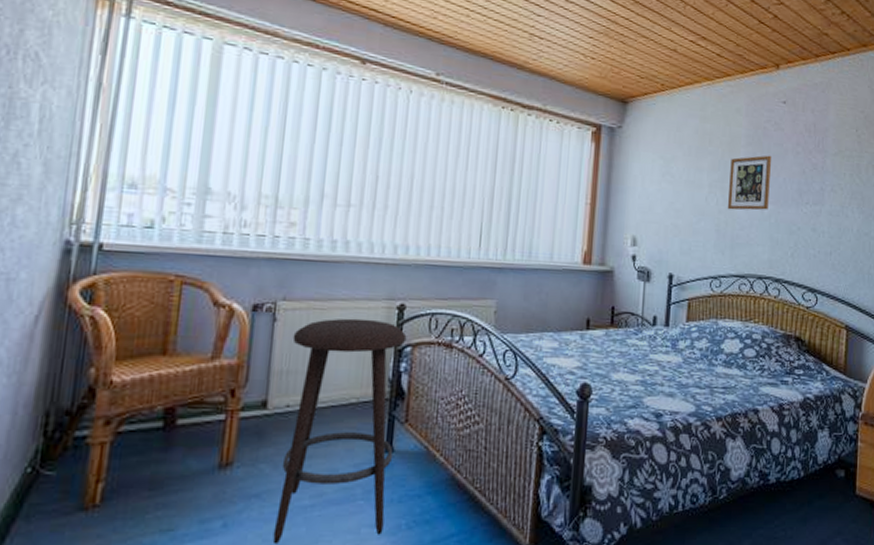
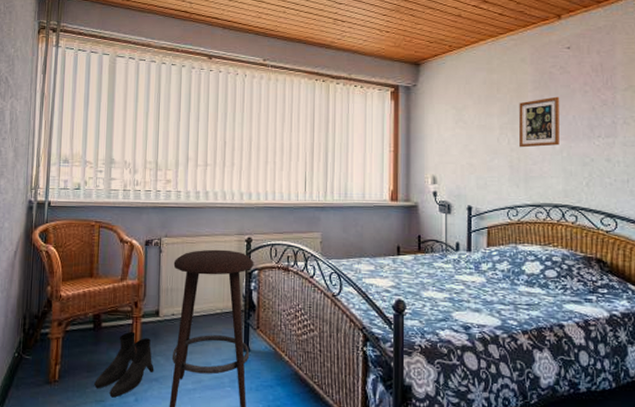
boots: none [159,430,255,524] -> present [94,331,154,398]

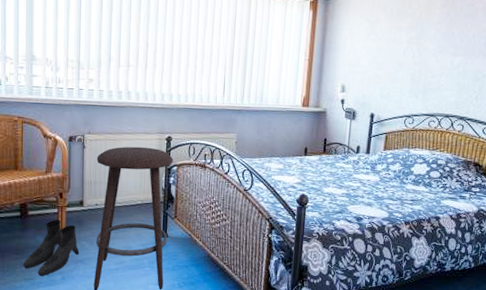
picture frame: present [518,96,560,148] -> none [421,14,464,62]

